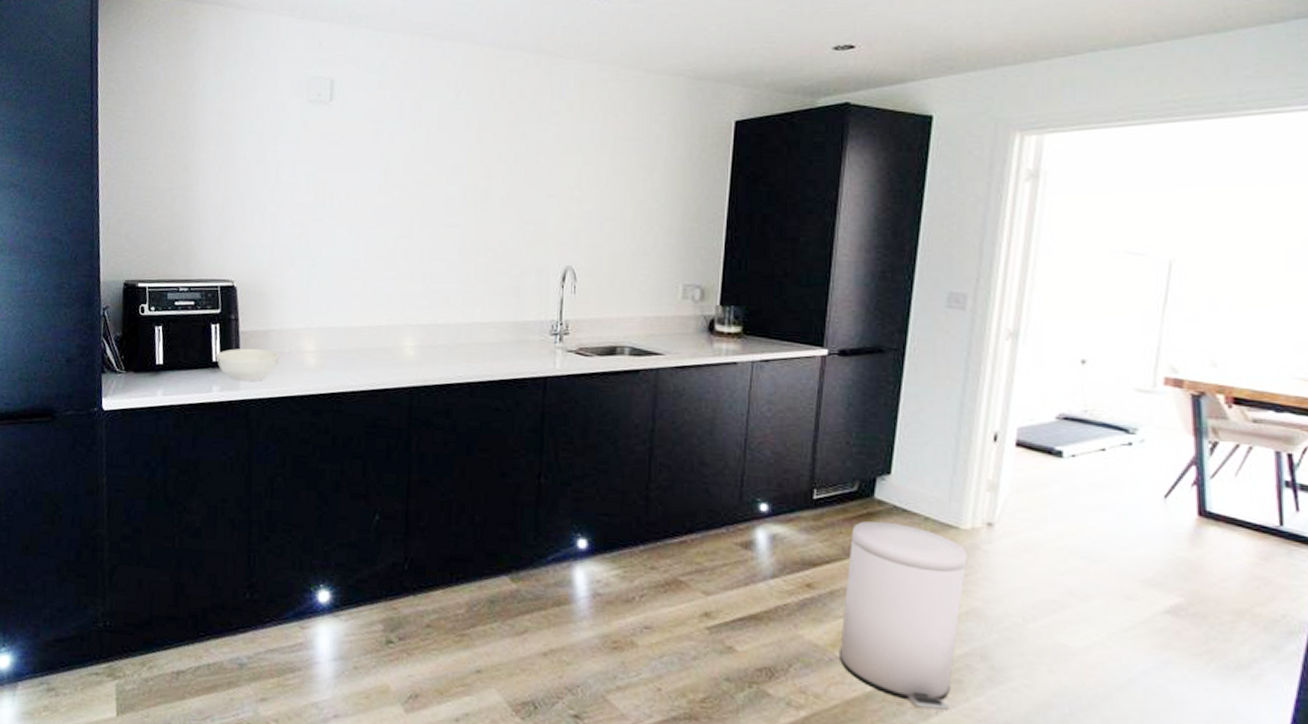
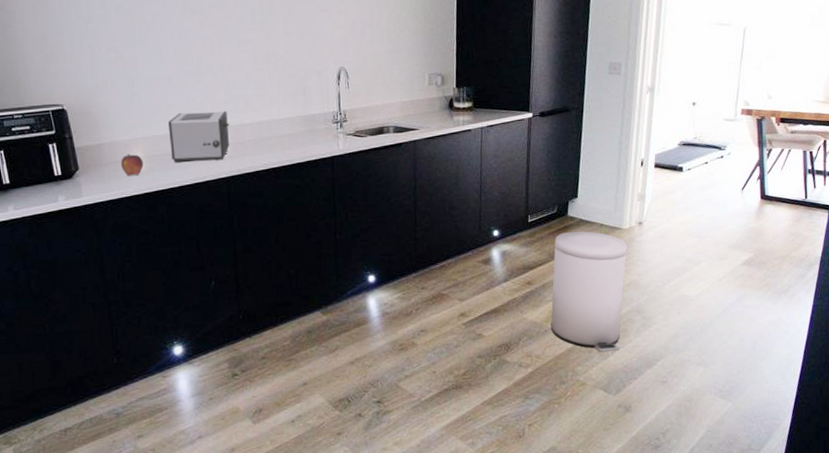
bowl: present [216,348,280,382] -> none [57,160,114,190]
fruit: none [288,345,314,372] -> present [121,153,144,177]
toaster: none [347,303,422,366] -> present [168,111,230,163]

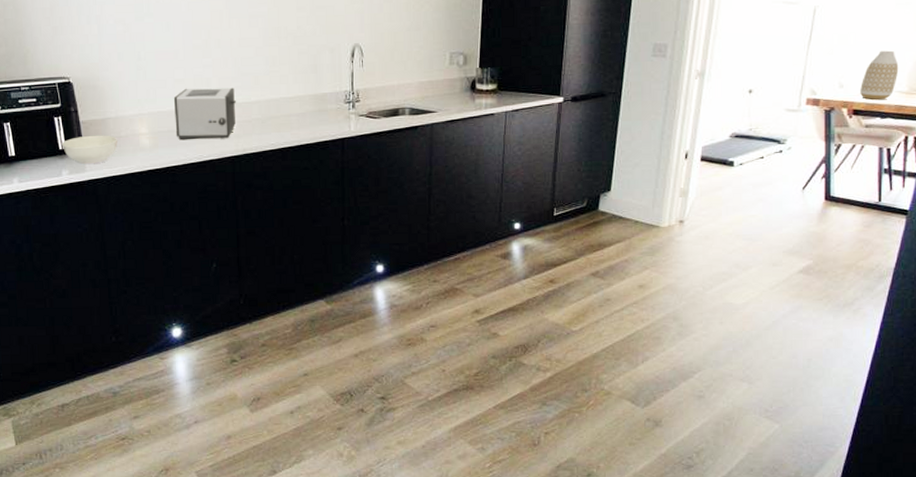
bowl: none [57,160,114,190] -> present [62,135,118,165]
fruit: present [121,153,144,177] -> none [125,129,148,153]
pedal bin: present [550,231,627,353] -> none [573,227,665,361]
vase: none [785,65,816,109] -> present [860,50,899,100]

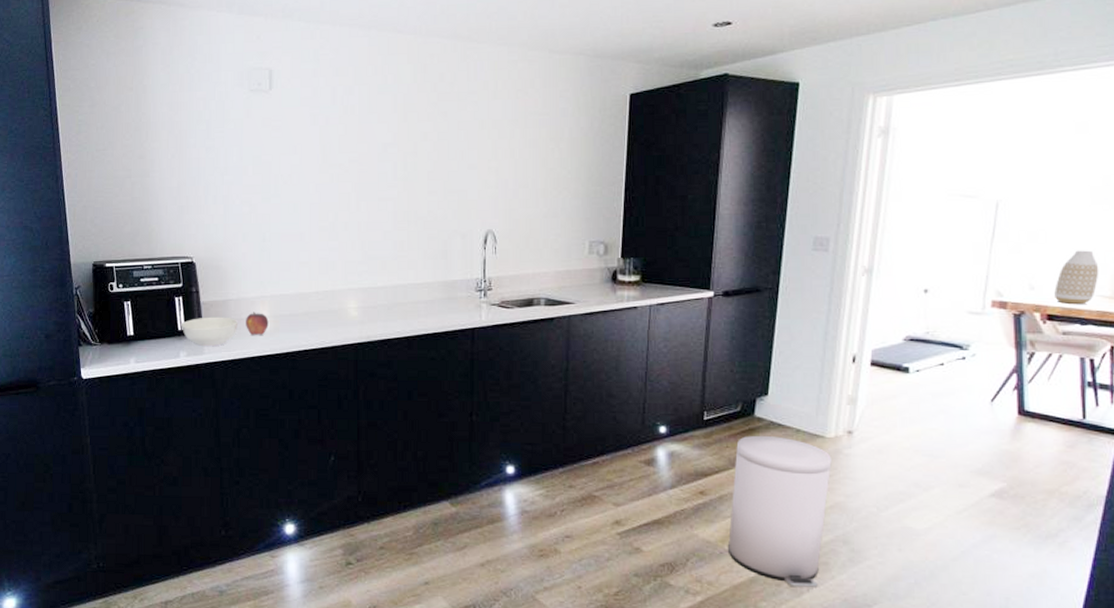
fruit: none [125,129,148,153] -> present [246,312,269,336]
toaster: present [174,87,237,140] -> none [298,271,363,325]
pedal bin: none [573,227,665,361] -> present [727,435,832,589]

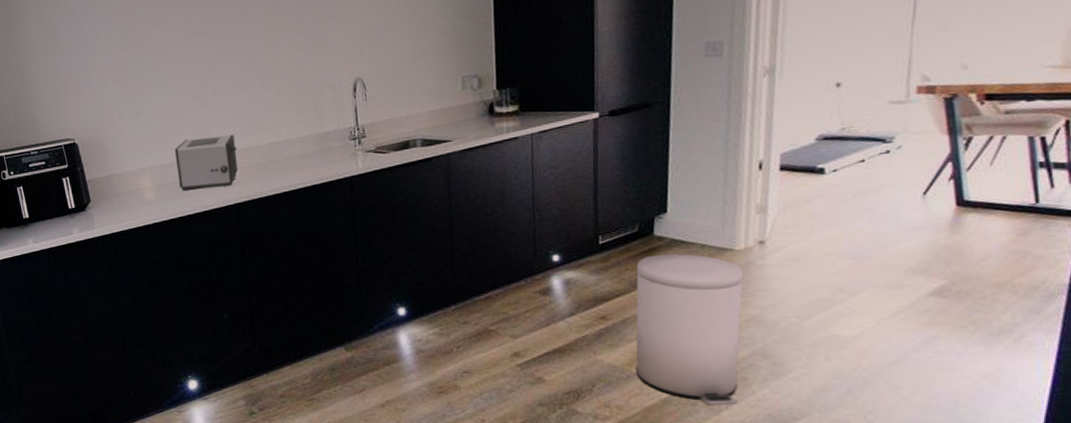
bowl: present [181,317,239,347] -> none [71,191,124,222]
fruit: present [246,312,269,336] -> none [130,183,152,207]
toaster: none [298,271,363,325] -> present [175,134,238,191]
vase: present [1054,250,1099,305] -> none [992,17,1047,80]

